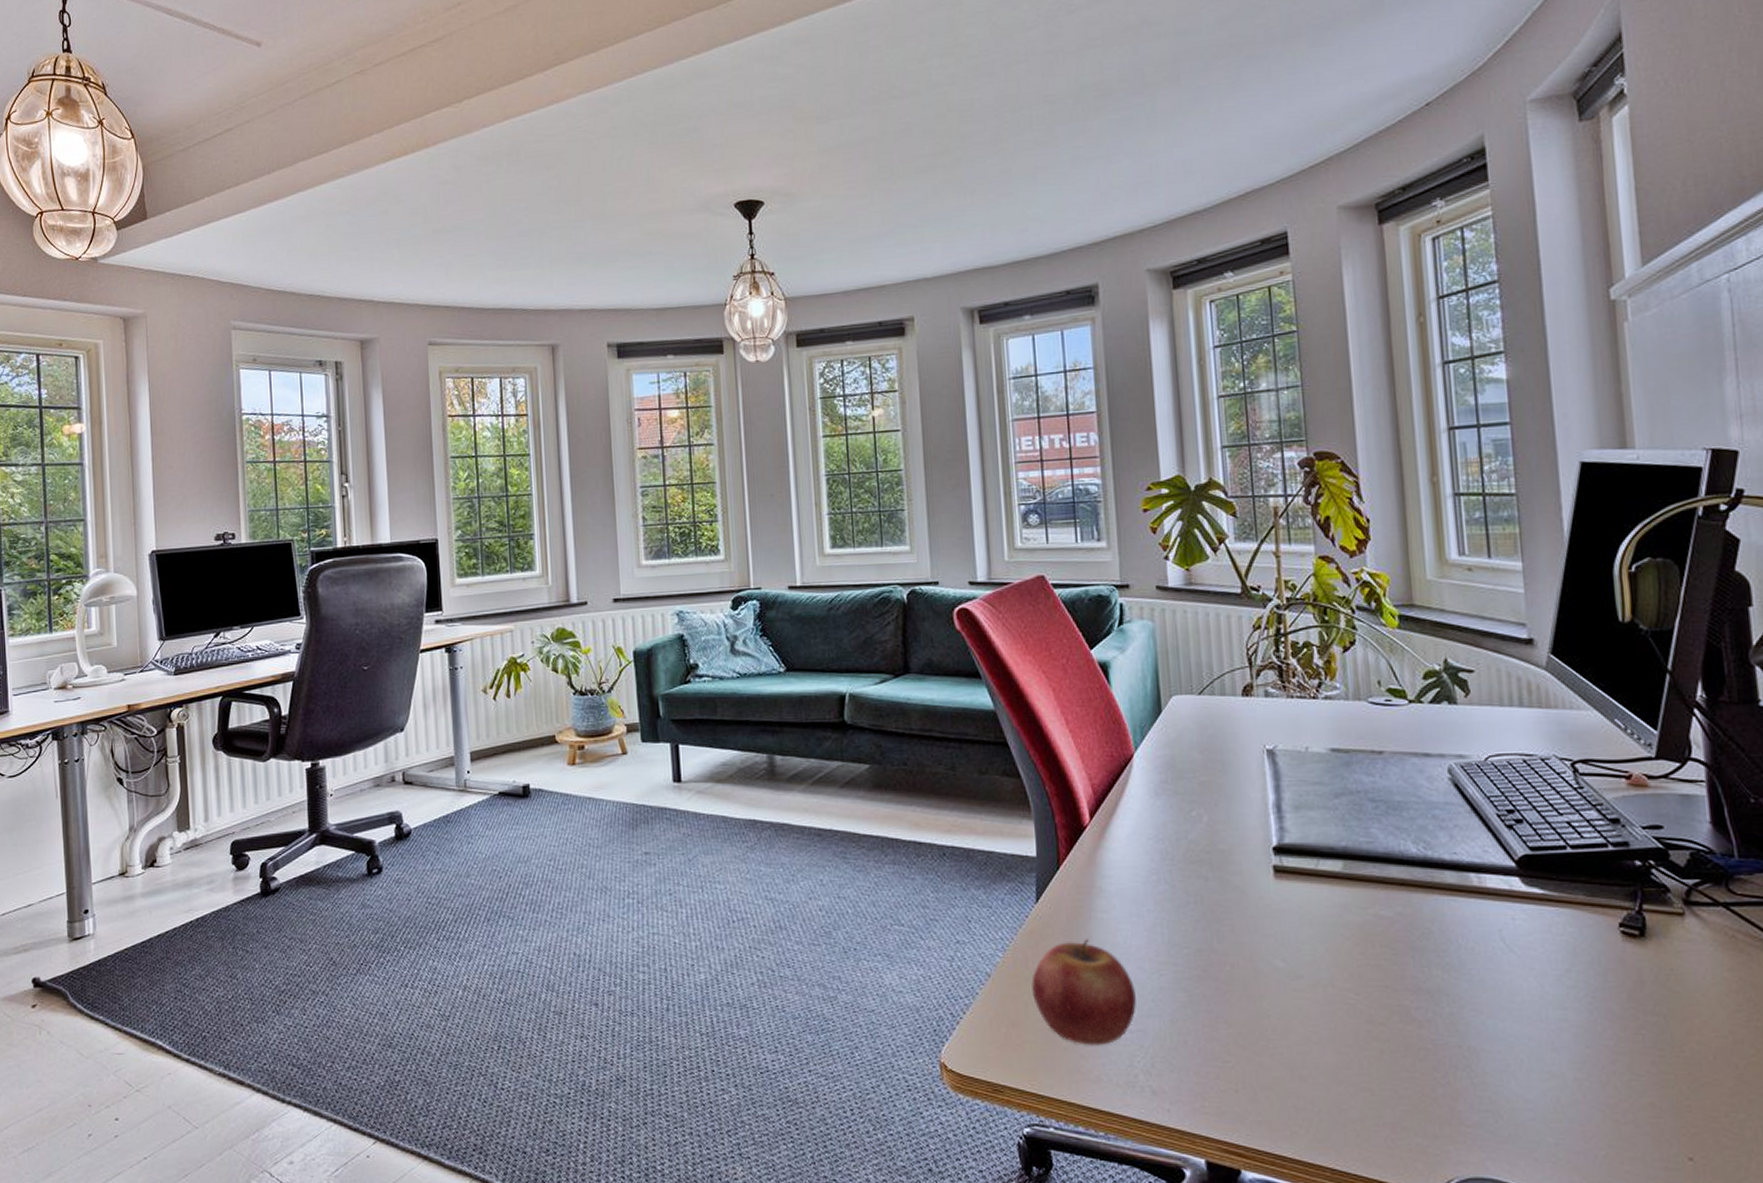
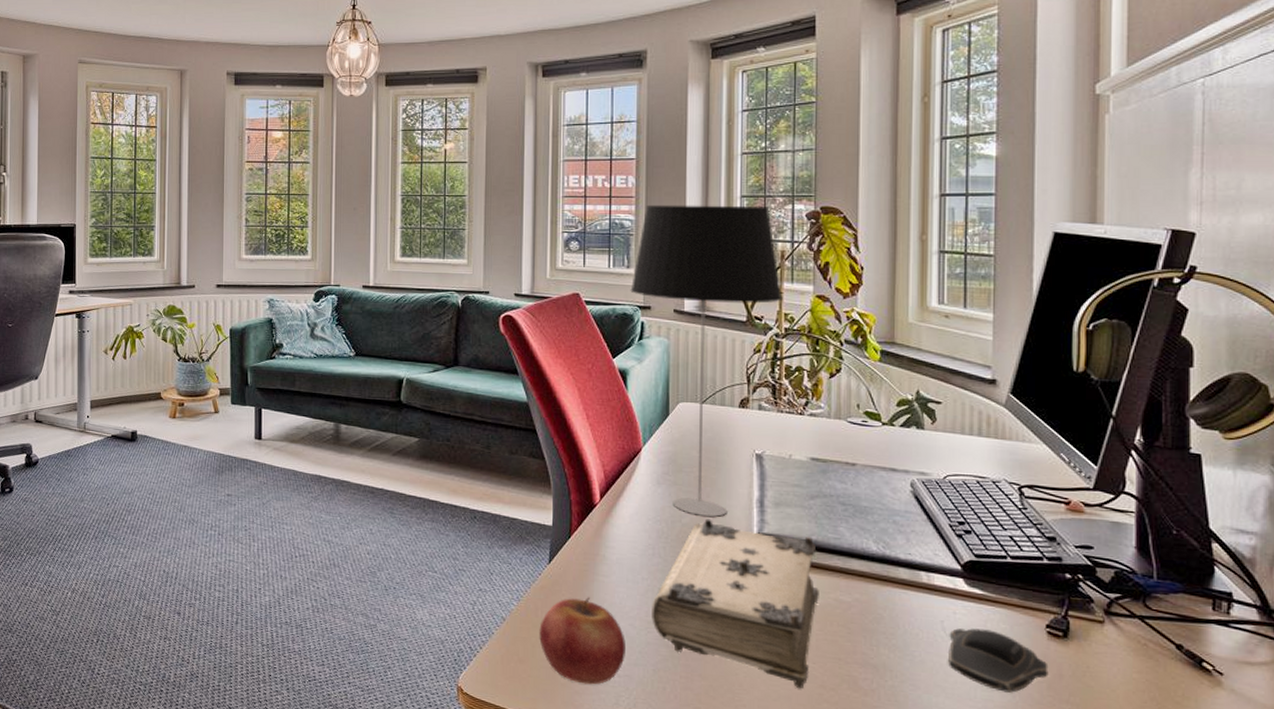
table lamp: none [1103,457,1281,829] -> present [630,204,783,517]
book: none [1162,832,1356,1027] -> present [652,518,819,689]
computer mouse: none [1509,935,1628,1008] -> present [947,628,1049,693]

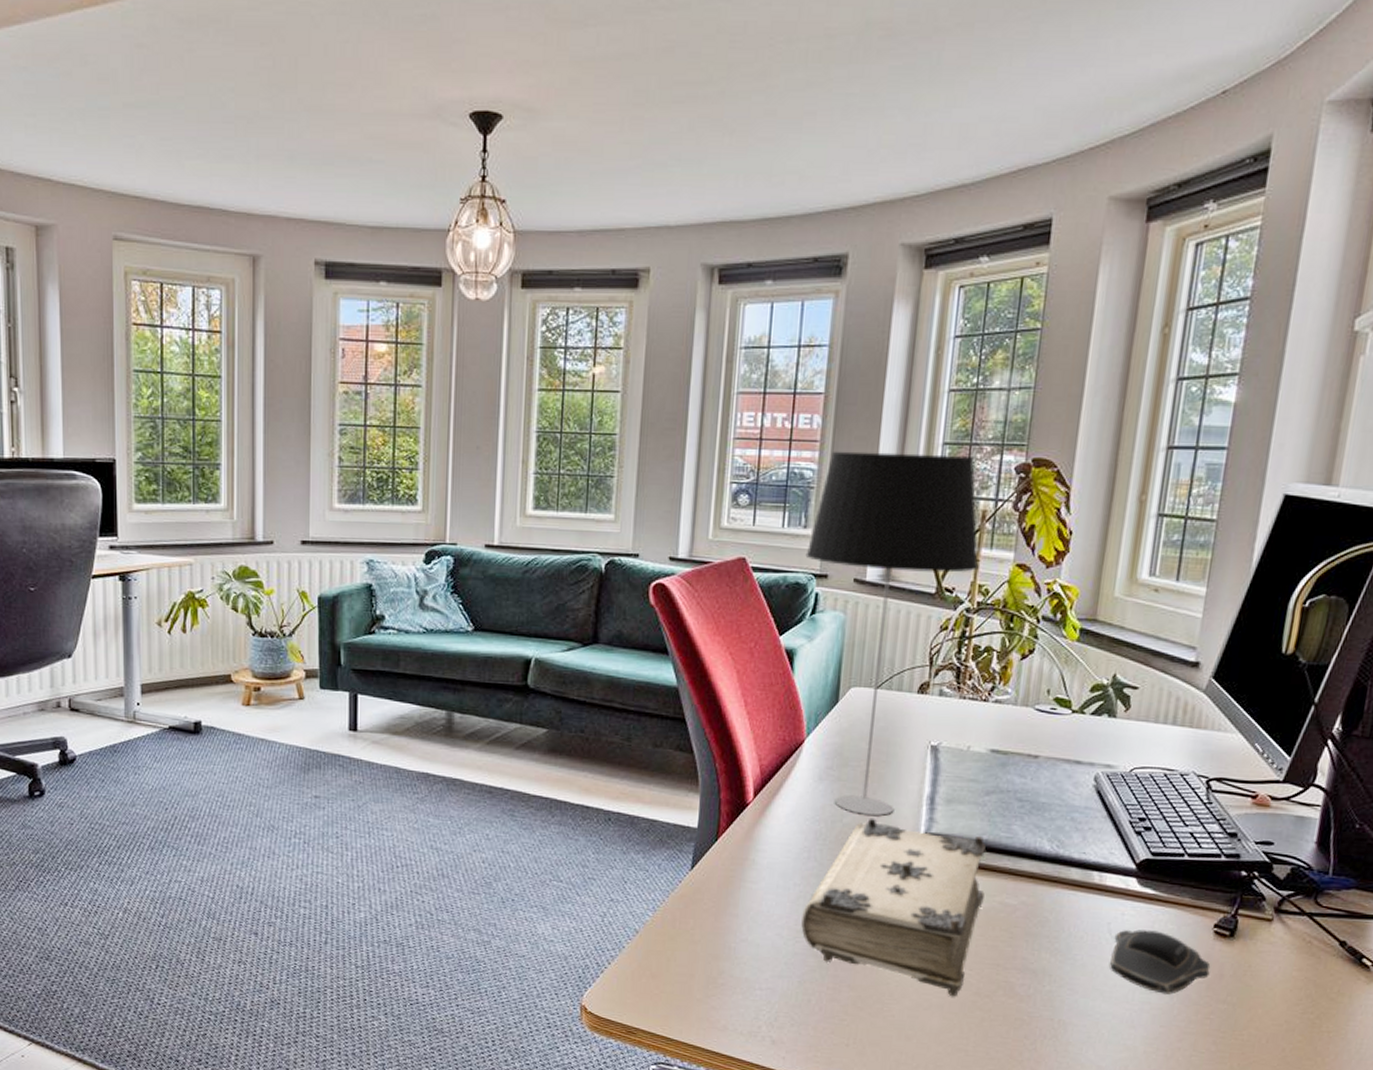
apple: present [539,597,626,685] -> none [675,905,771,999]

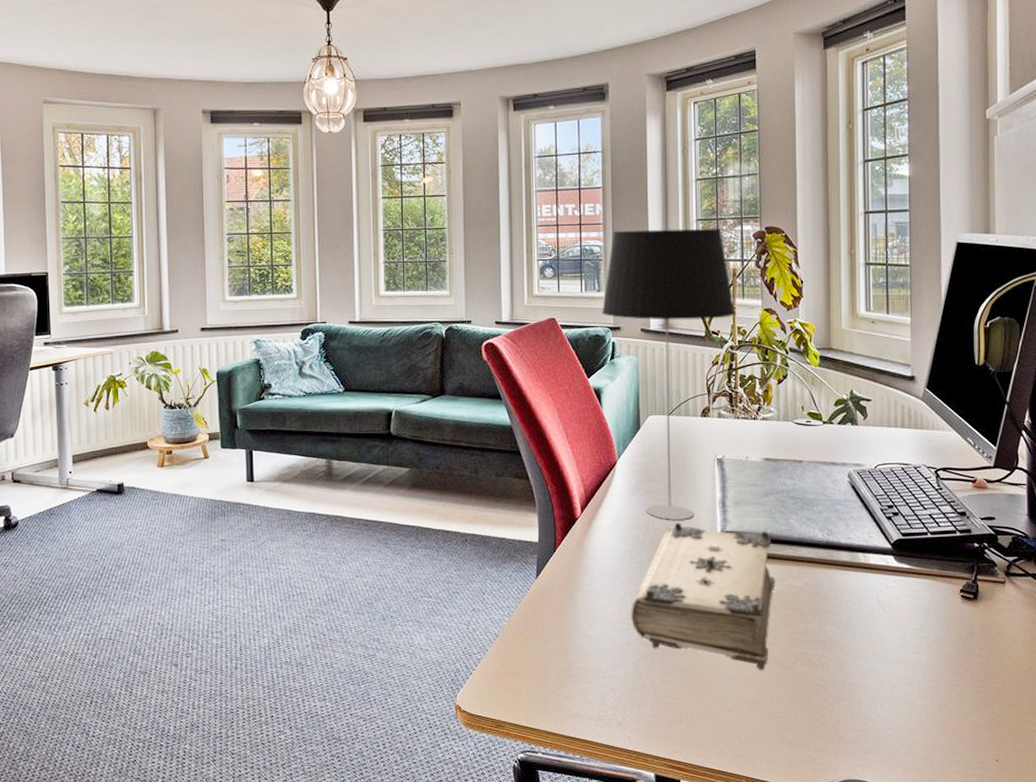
computer mouse: present [1109,929,1211,995] -> none [882,599,963,653]

